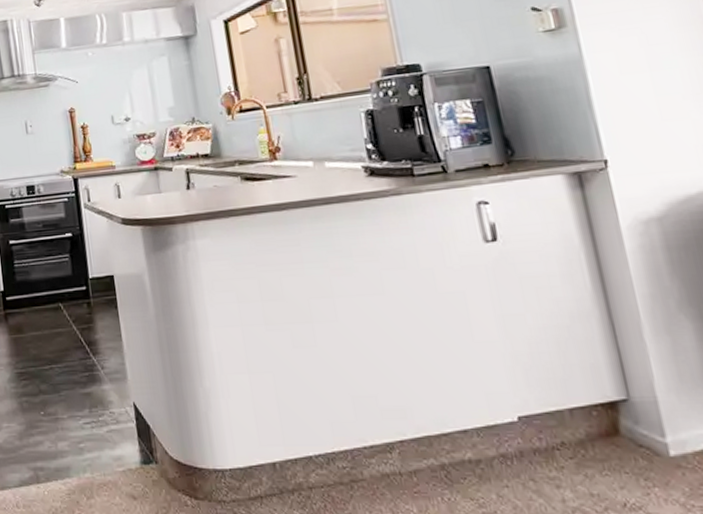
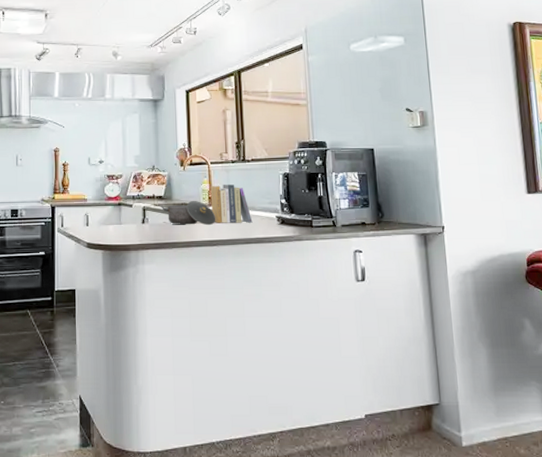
cooking pot: none [208,155,282,188] -> present [160,200,216,226]
books: none [269,130,331,182] -> present [210,183,253,223]

